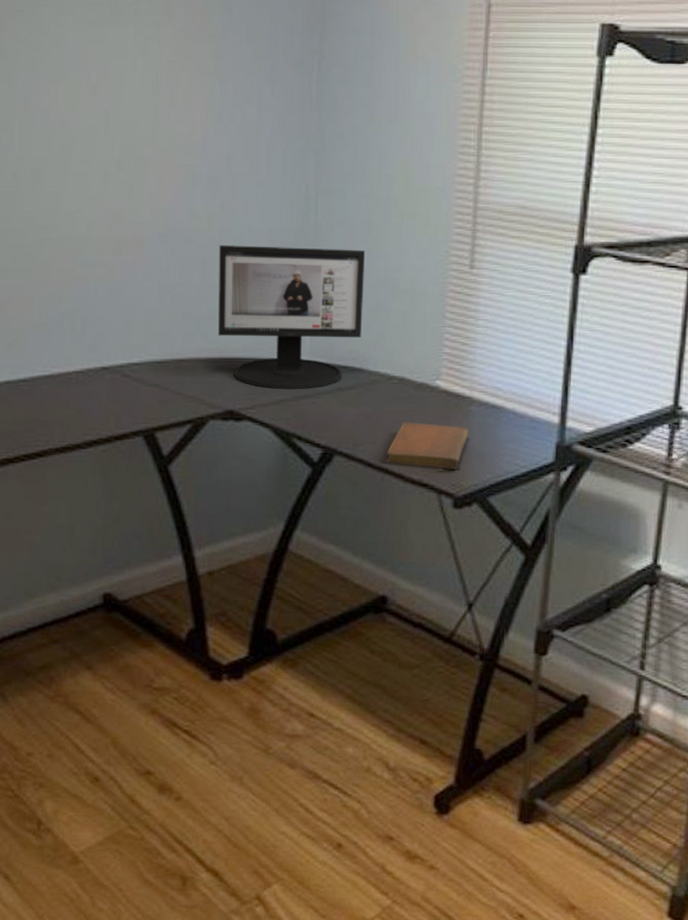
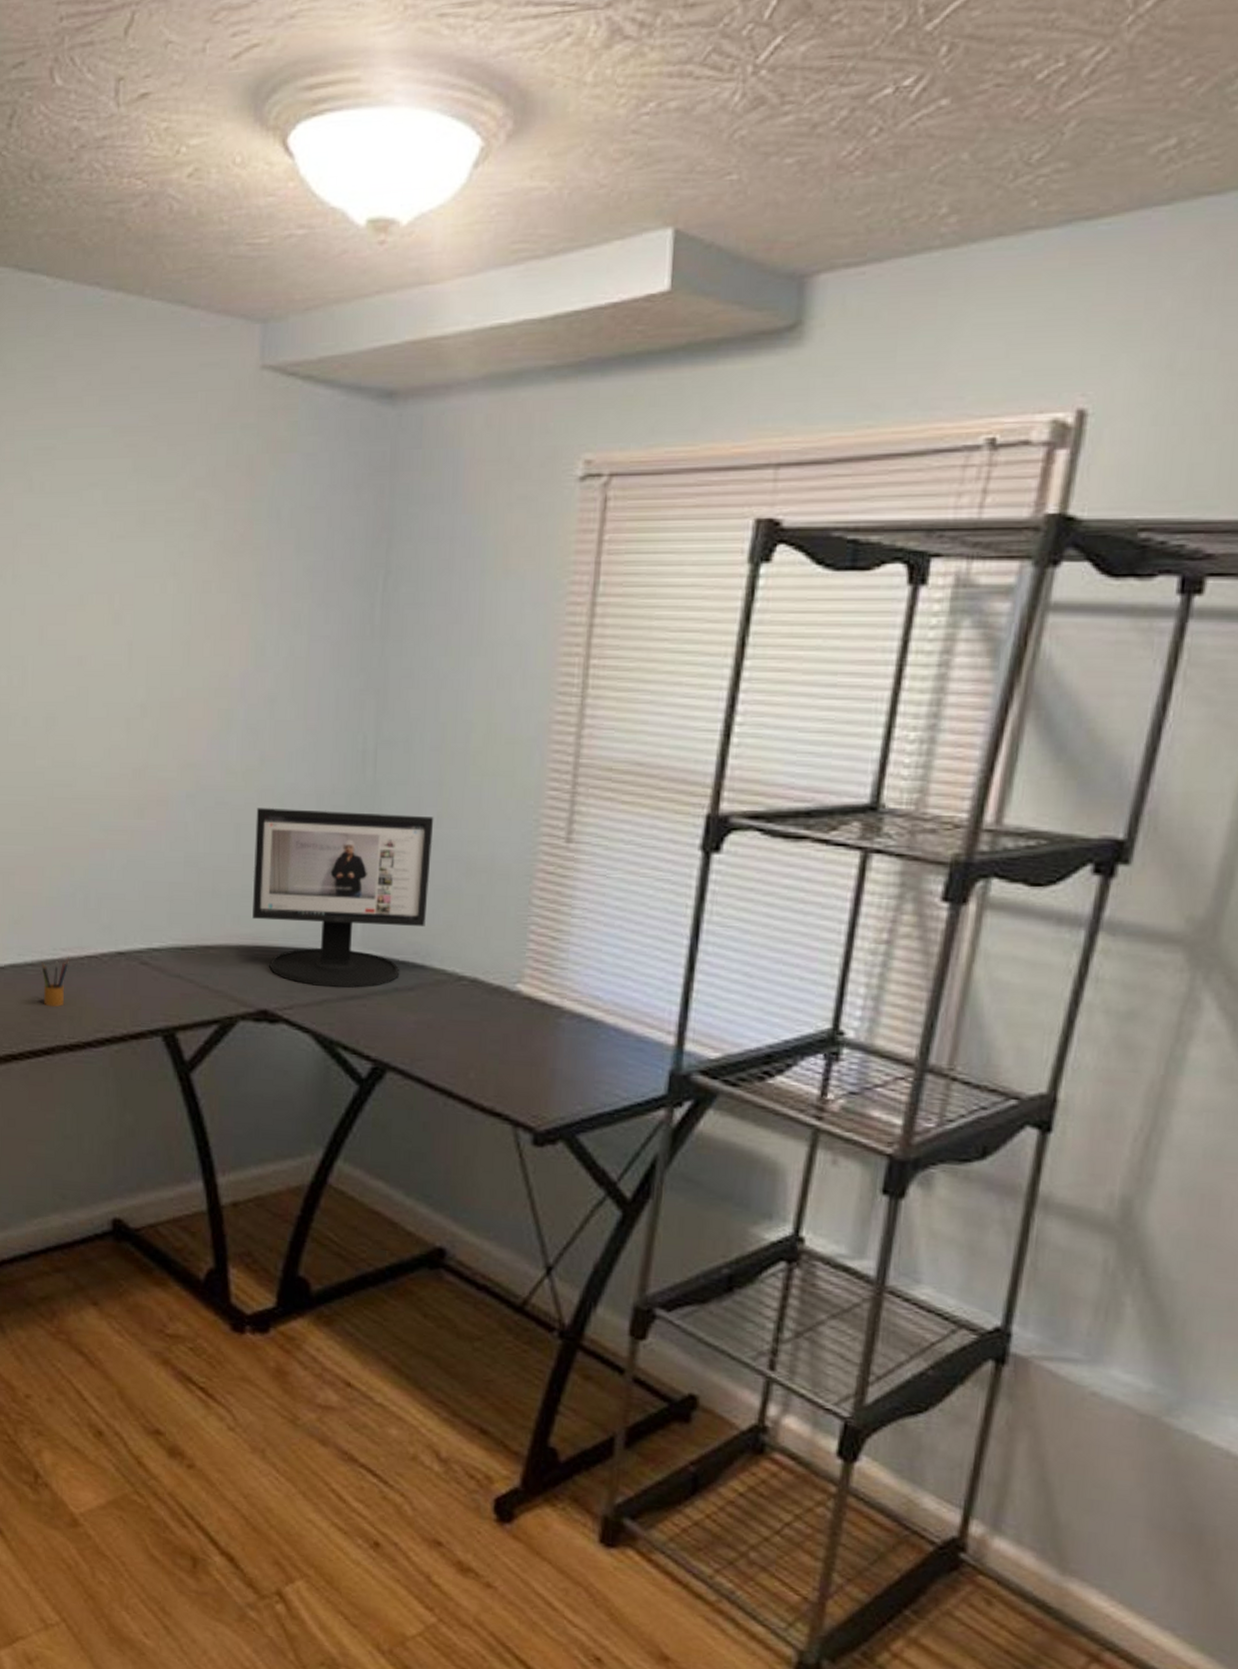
pencil box: none [33,373,59,416] -> present [40,957,69,1007]
notebook: present [385,422,469,471] -> none [449,1034,557,1099]

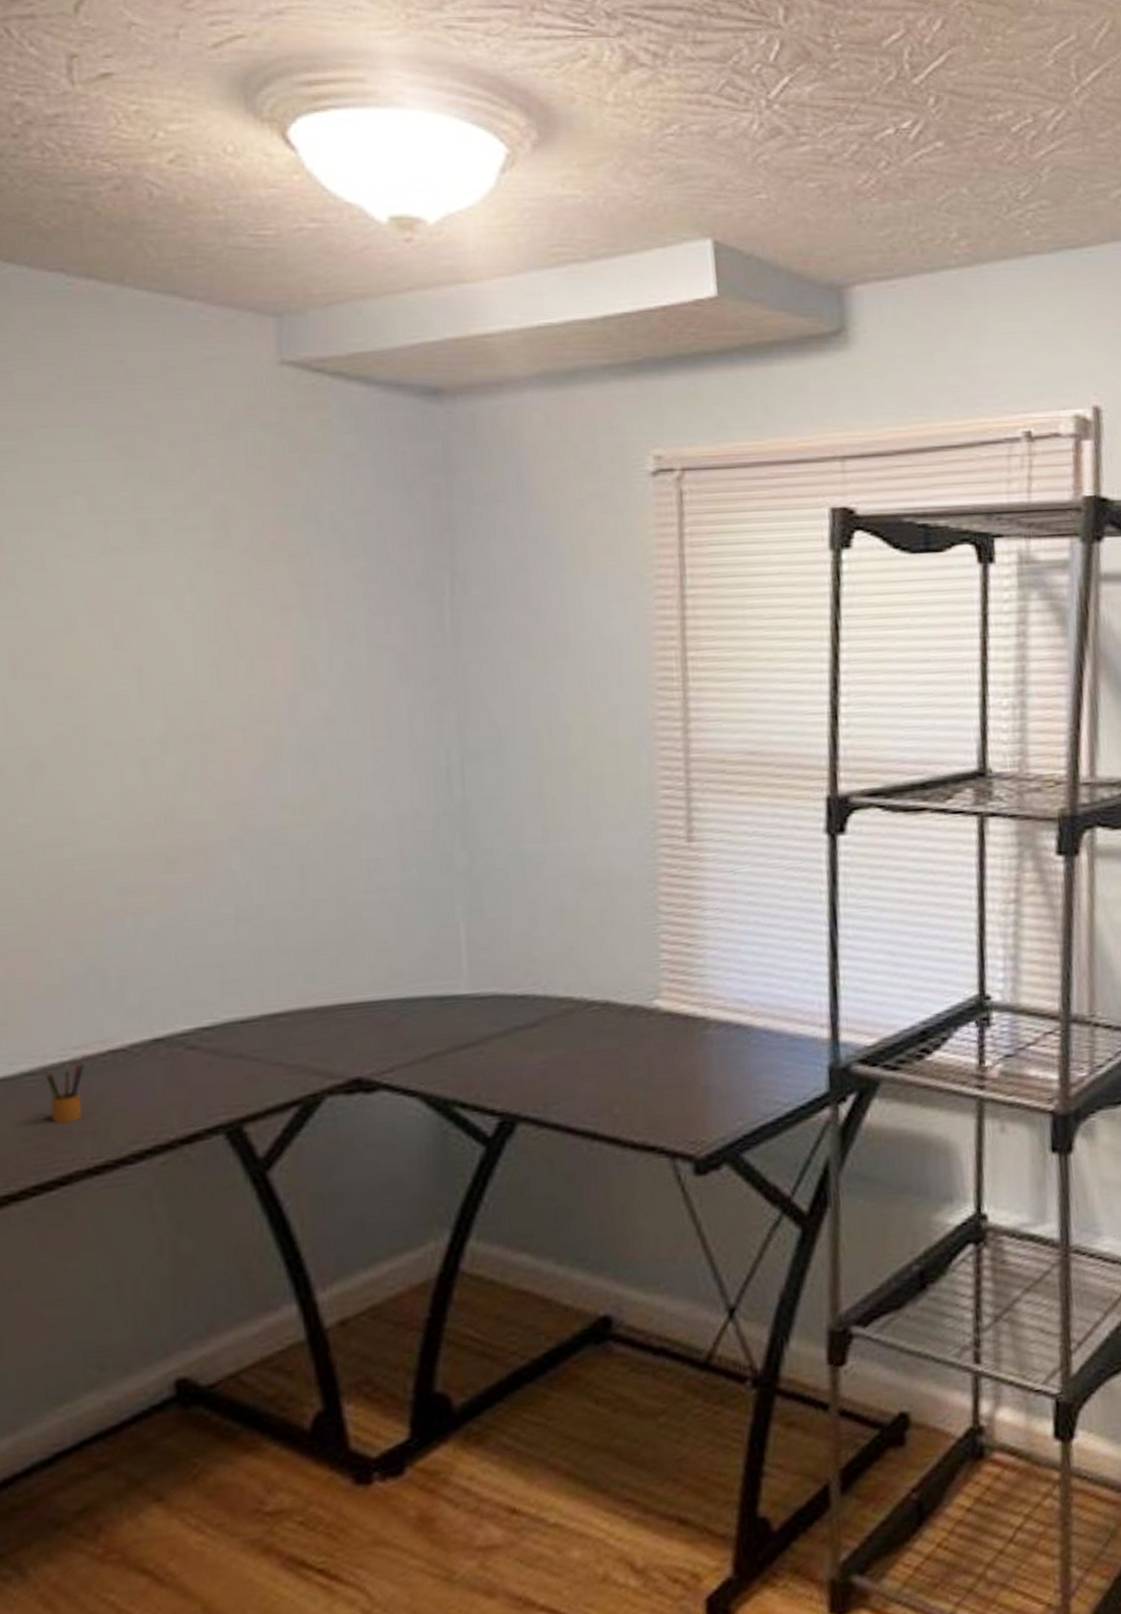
computer monitor: present [252,808,434,988] -> none [323,831,543,1040]

